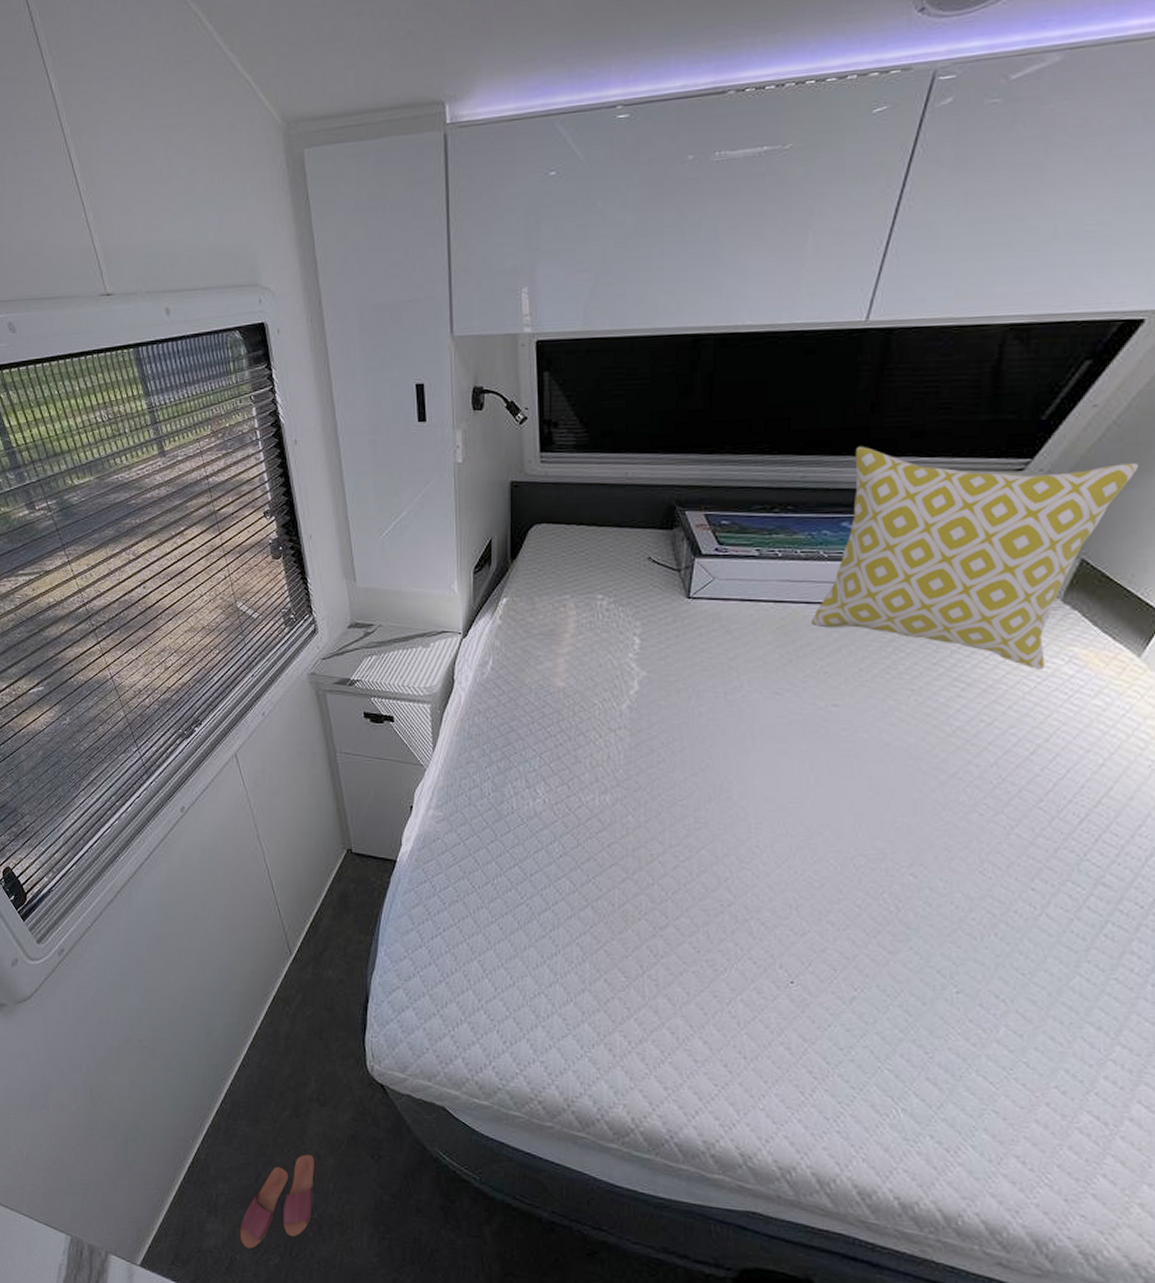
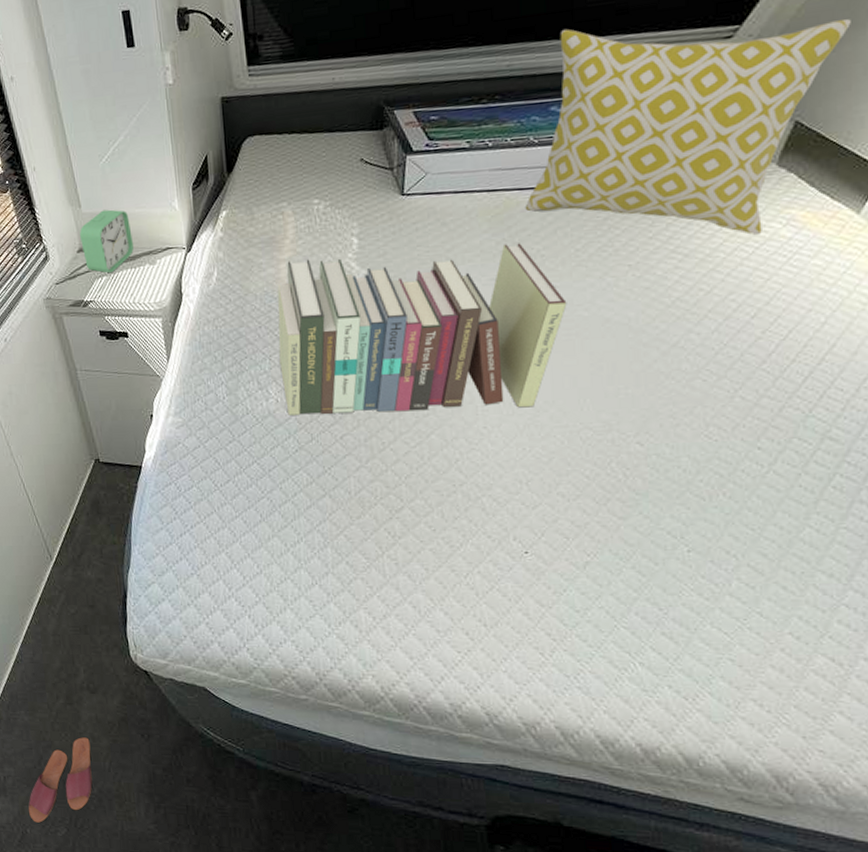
alarm clock: none [352,586,407,653] -> present [80,209,134,273]
books: none [550,656,779,824] -> present [277,259,504,415]
book: none [769,657,848,829] -> present [489,243,567,408]

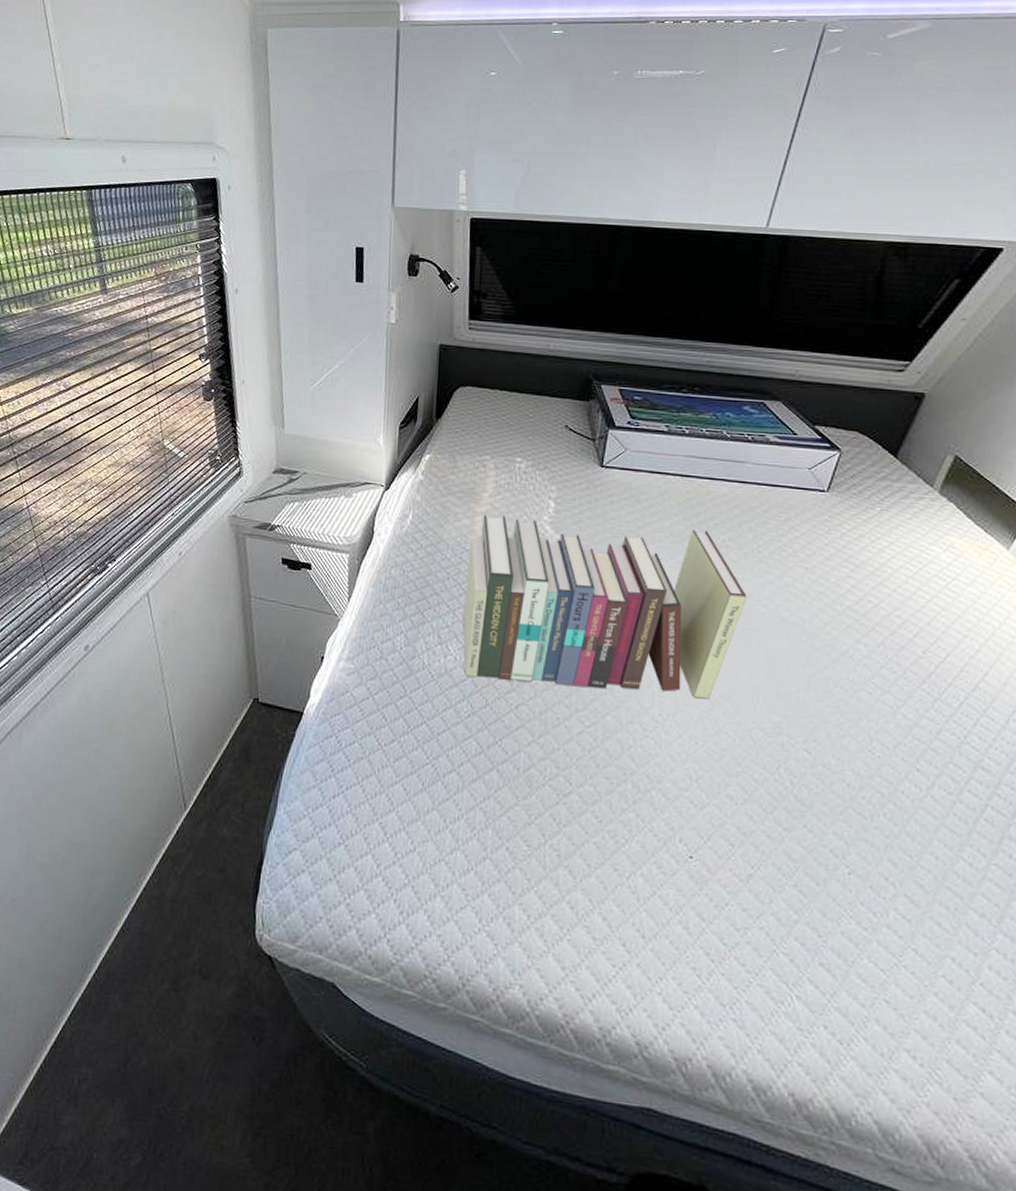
slippers: present [28,737,93,823] -> none [100,1034,191,1146]
alarm clock: present [80,209,134,273] -> none [278,434,332,500]
pillow: present [526,18,851,235] -> none [715,338,1002,556]

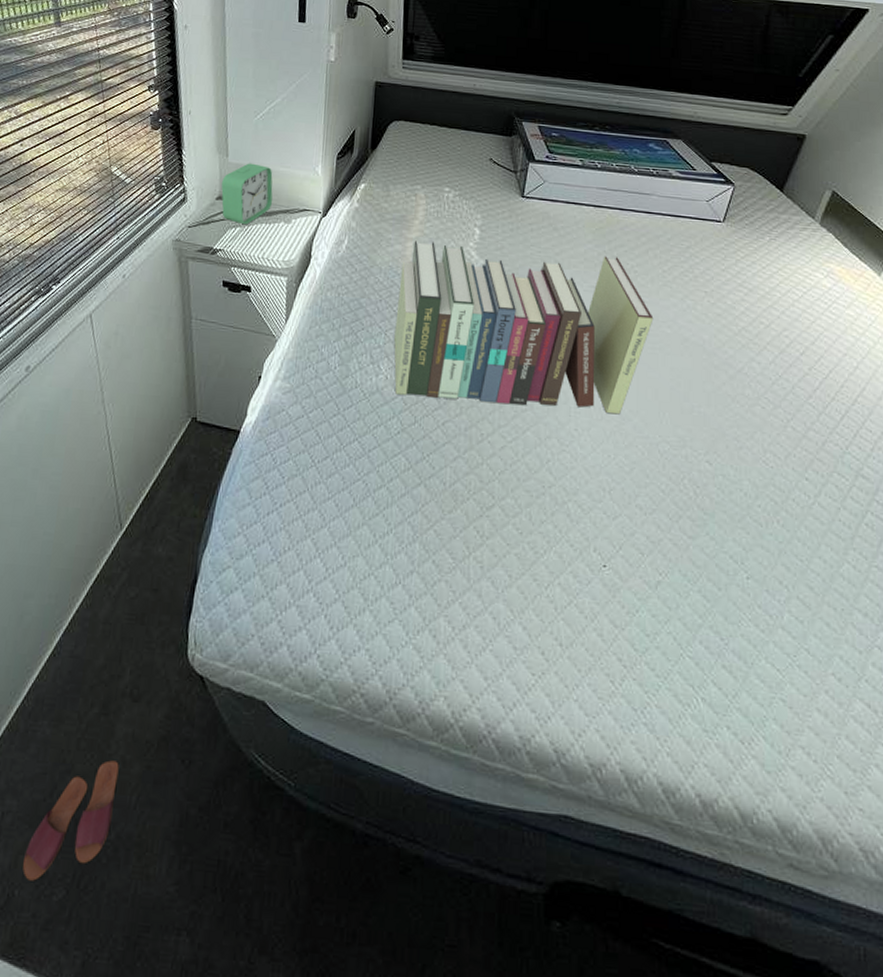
slippers: none [100,1034,191,1146] -> present [23,760,119,881]
alarm clock: none [278,434,332,500] -> present [221,163,273,225]

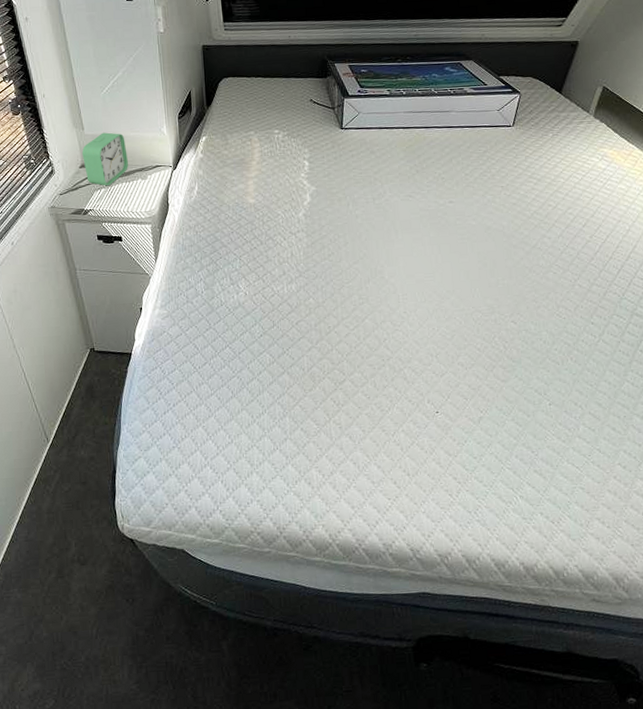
slippers: present [23,760,119,881] -> none [18,608,80,698]
books: present [394,240,595,408] -> none [246,177,418,306]
book: present [588,256,654,415] -> none [406,168,461,296]

